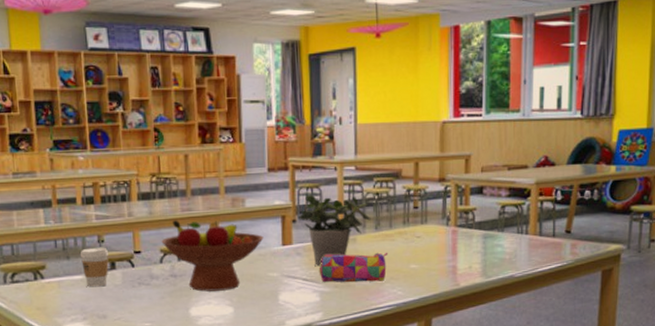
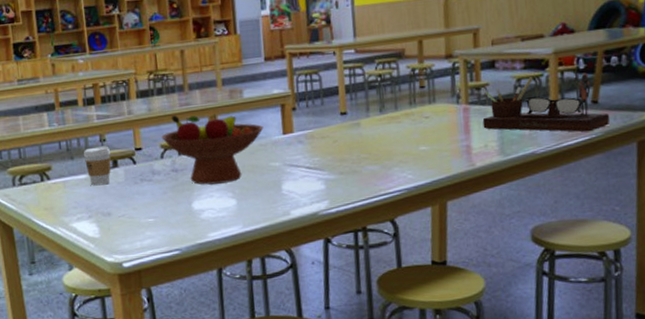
potted plant: present [298,194,371,267] -> none [298,79,375,154]
pencil case: present [320,252,389,283] -> none [323,135,396,169]
desk organizer: none [469,204,580,259] -> present [481,72,610,132]

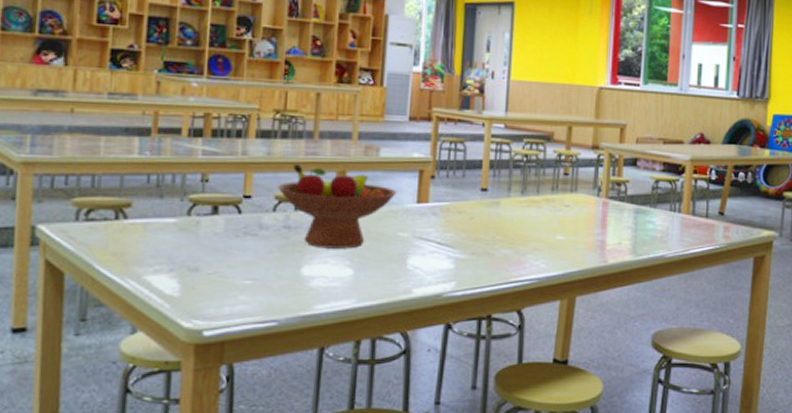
coffee cup: present [83,146,111,186] -> none [176,187,212,234]
desk organizer: present [481,72,610,132] -> none [619,180,733,242]

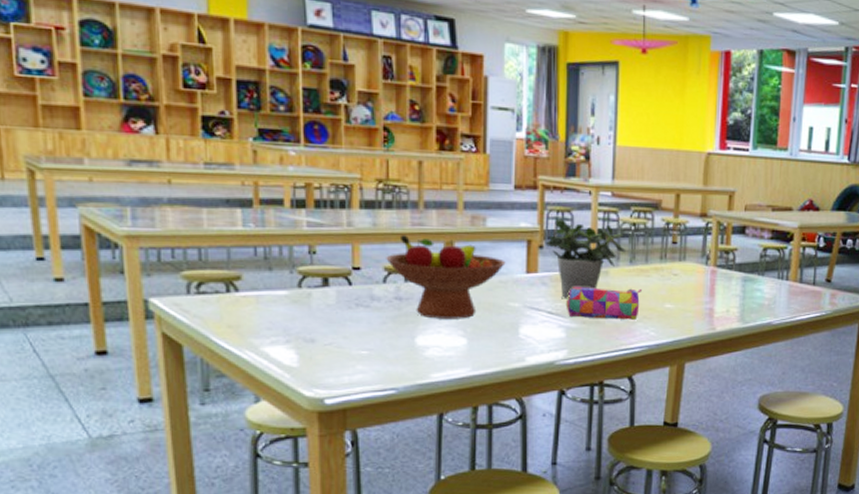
potted plant: none [438,149,518,230] -> present [546,218,626,299]
pencil case: none [456,216,534,253] -> present [567,286,643,321]

